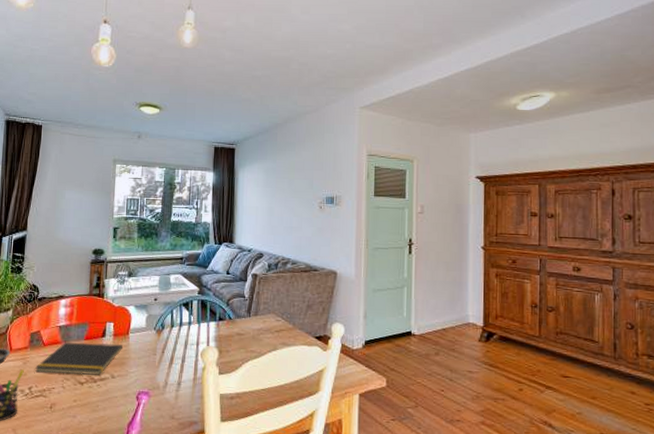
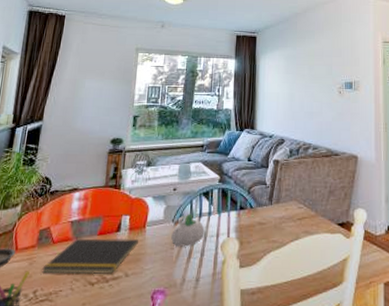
succulent planter: none [152,322,185,353] -> present [170,213,205,247]

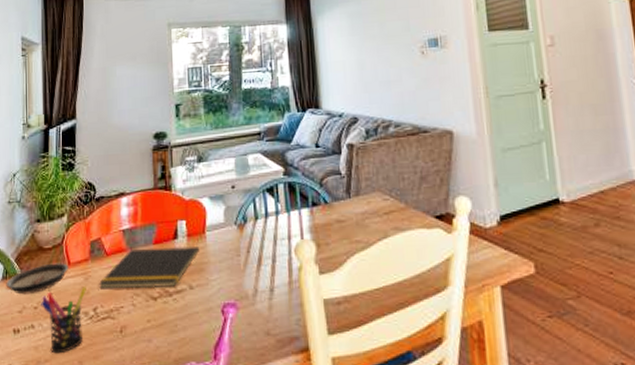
succulent planter: present [170,213,205,247] -> none [234,214,274,253]

